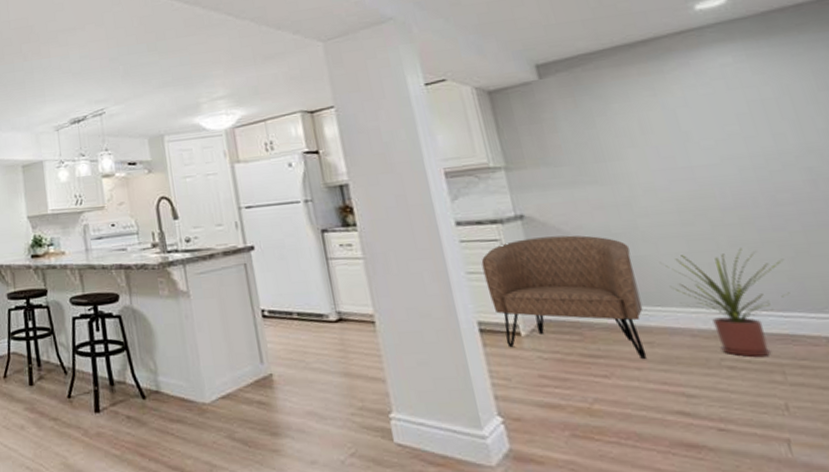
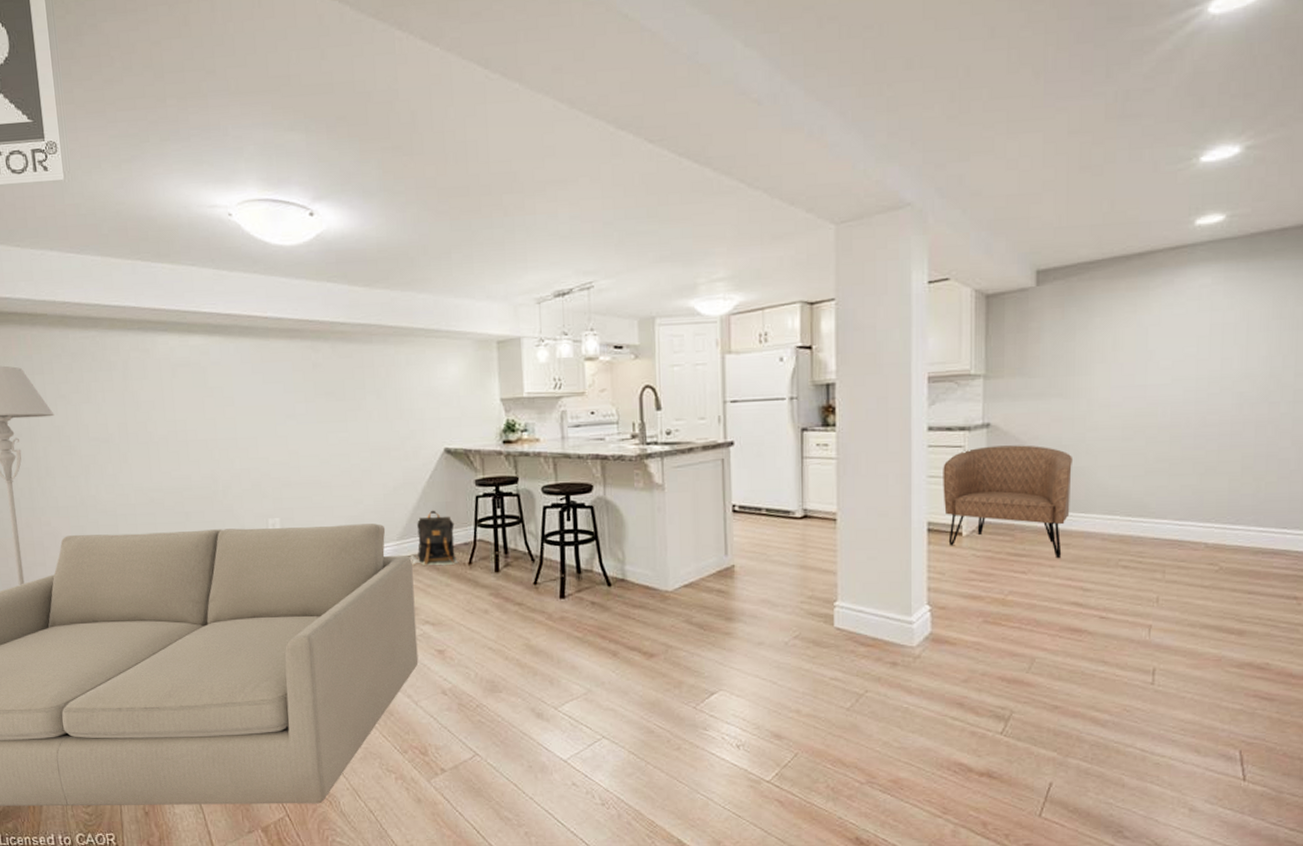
house plant: present [665,247,790,357] -> none [1096,463,1194,558]

